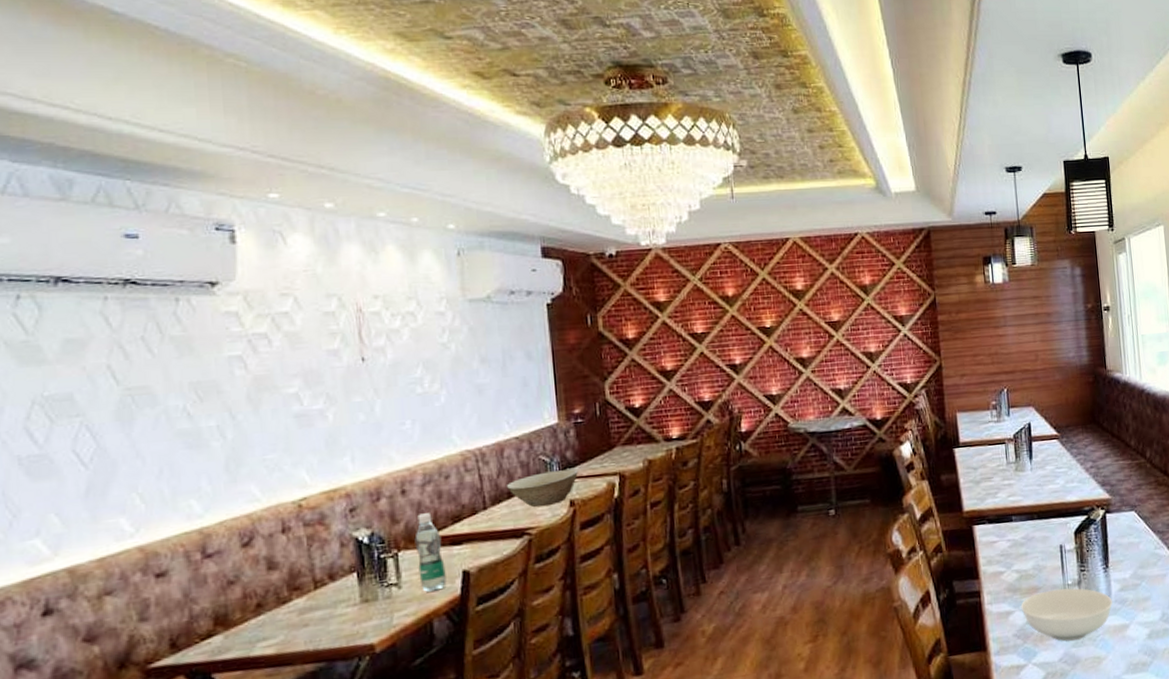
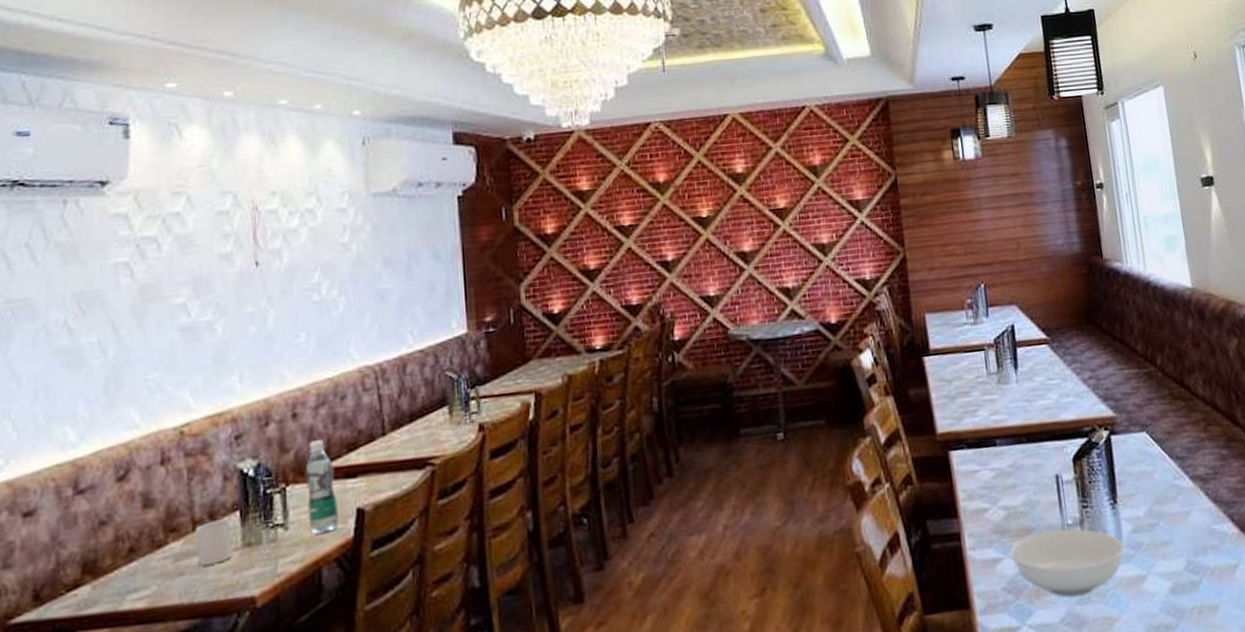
cup: none [316,579,352,619] -> present [195,519,232,566]
bowl: present [507,469,578,508] -> none [409,387,489,433]

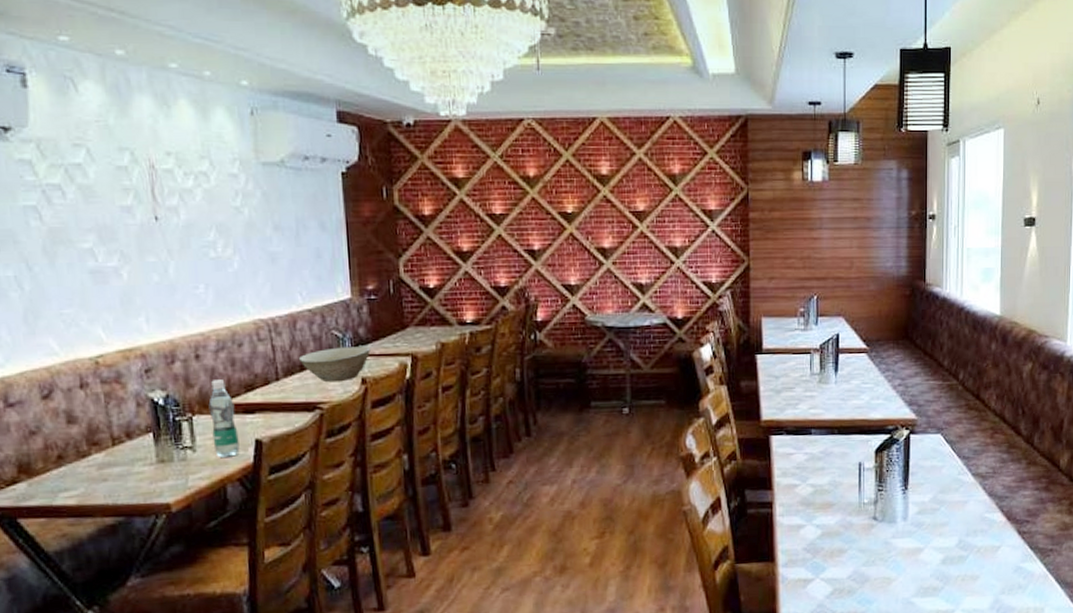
cup: present [195,519,232,566] -> none [114,438,148,475]
bowl: none [409,387,489,433] -> present [299,346,371,383]
bowl: present [1010,529,1124,597] -> none [813,506,908,559]

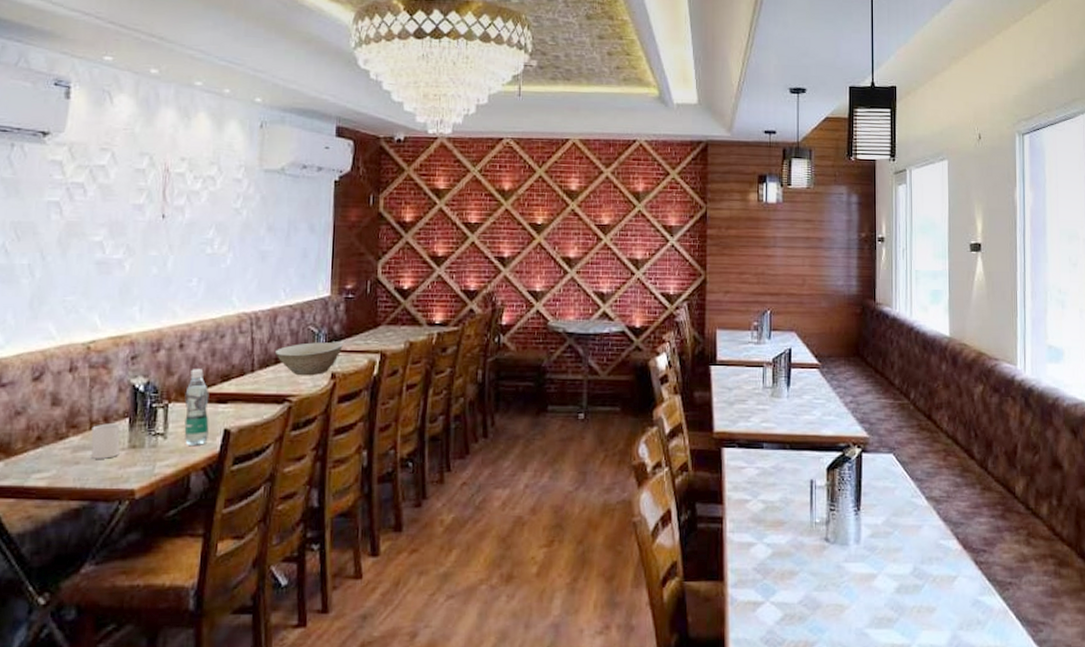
cup: none [114,438,148,475] -> present [91,423,120,459]

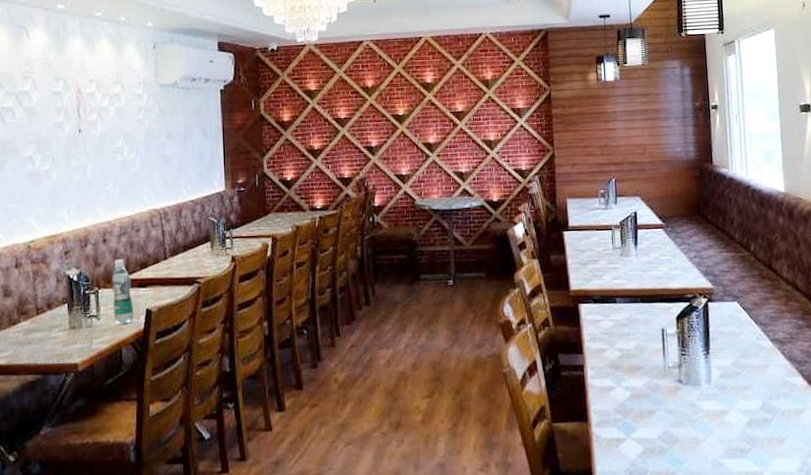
cup: present [91,423,120,459] -> none [38,309,62,339]
bowl: present [276,342,343,376] -> none [183,230,239,261]

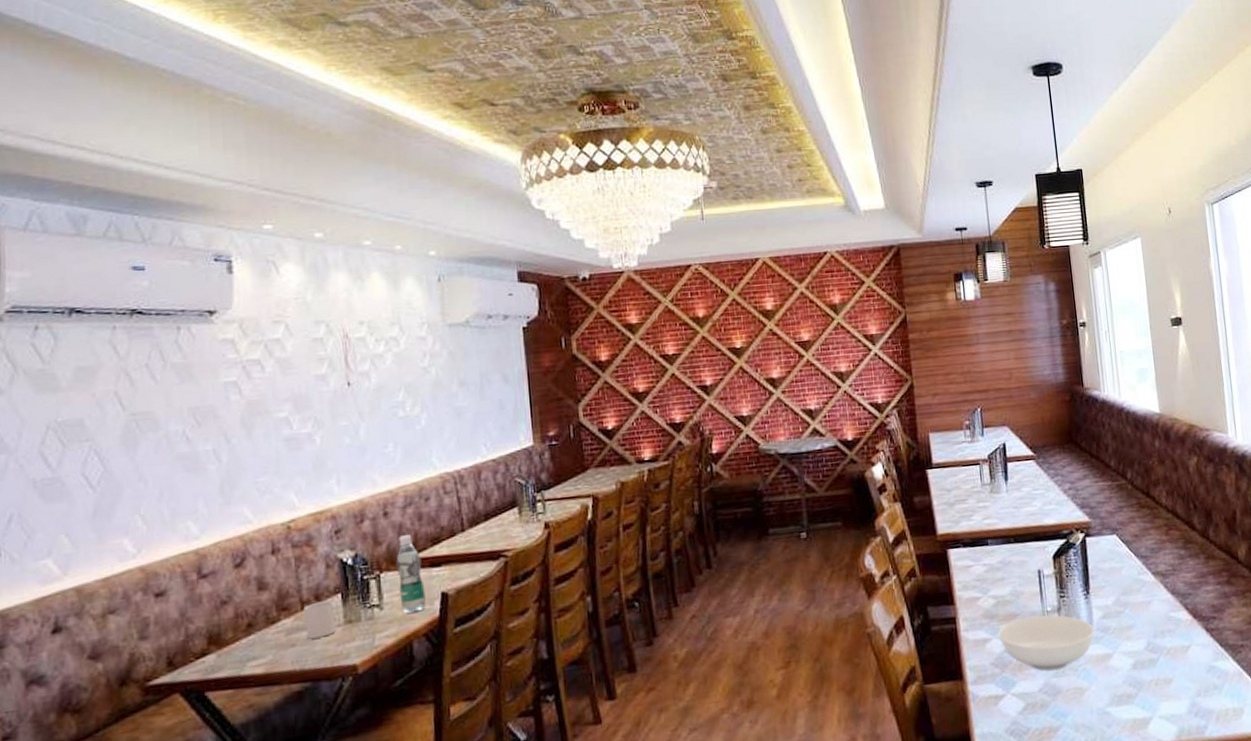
cup: none [38,309,62,339] -> present [303,600,336,639]
bowl: none [622,370,712,421] -> present [998,615,1094,671]

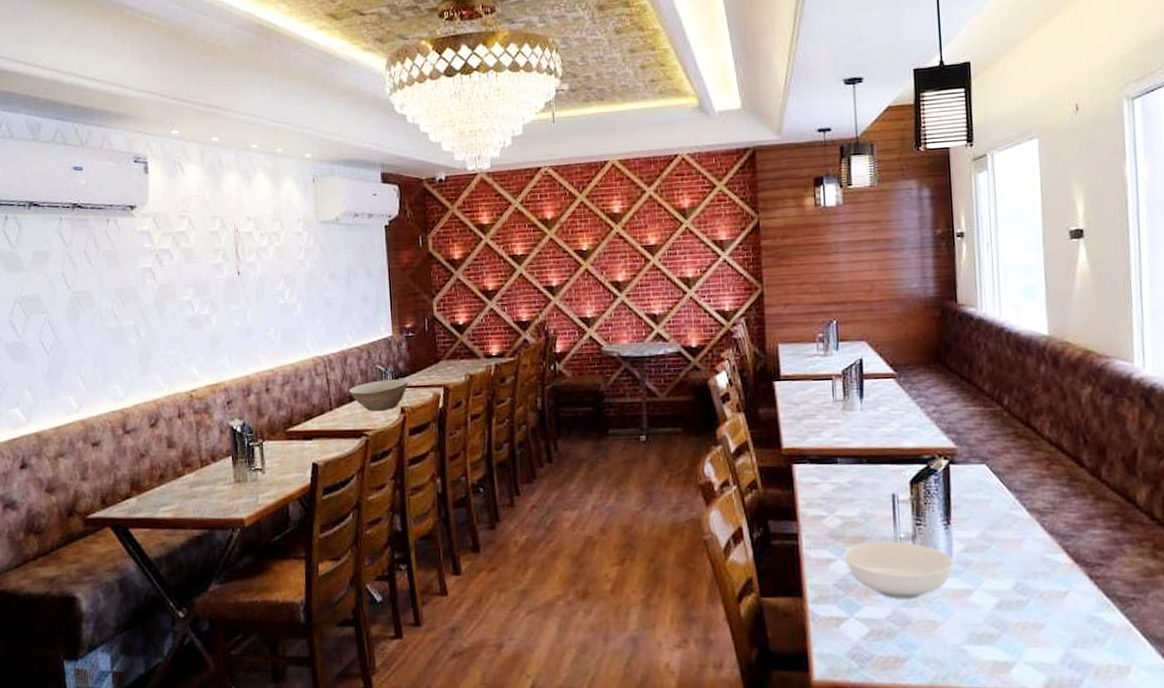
cup: present [303,600,336,639] -> none [202,461,228,493]
bottle: present [396,535,426,613] -> none [275,410,300,479]
bowl: none [484,491,553,530] -> present [349,379,408,412]

